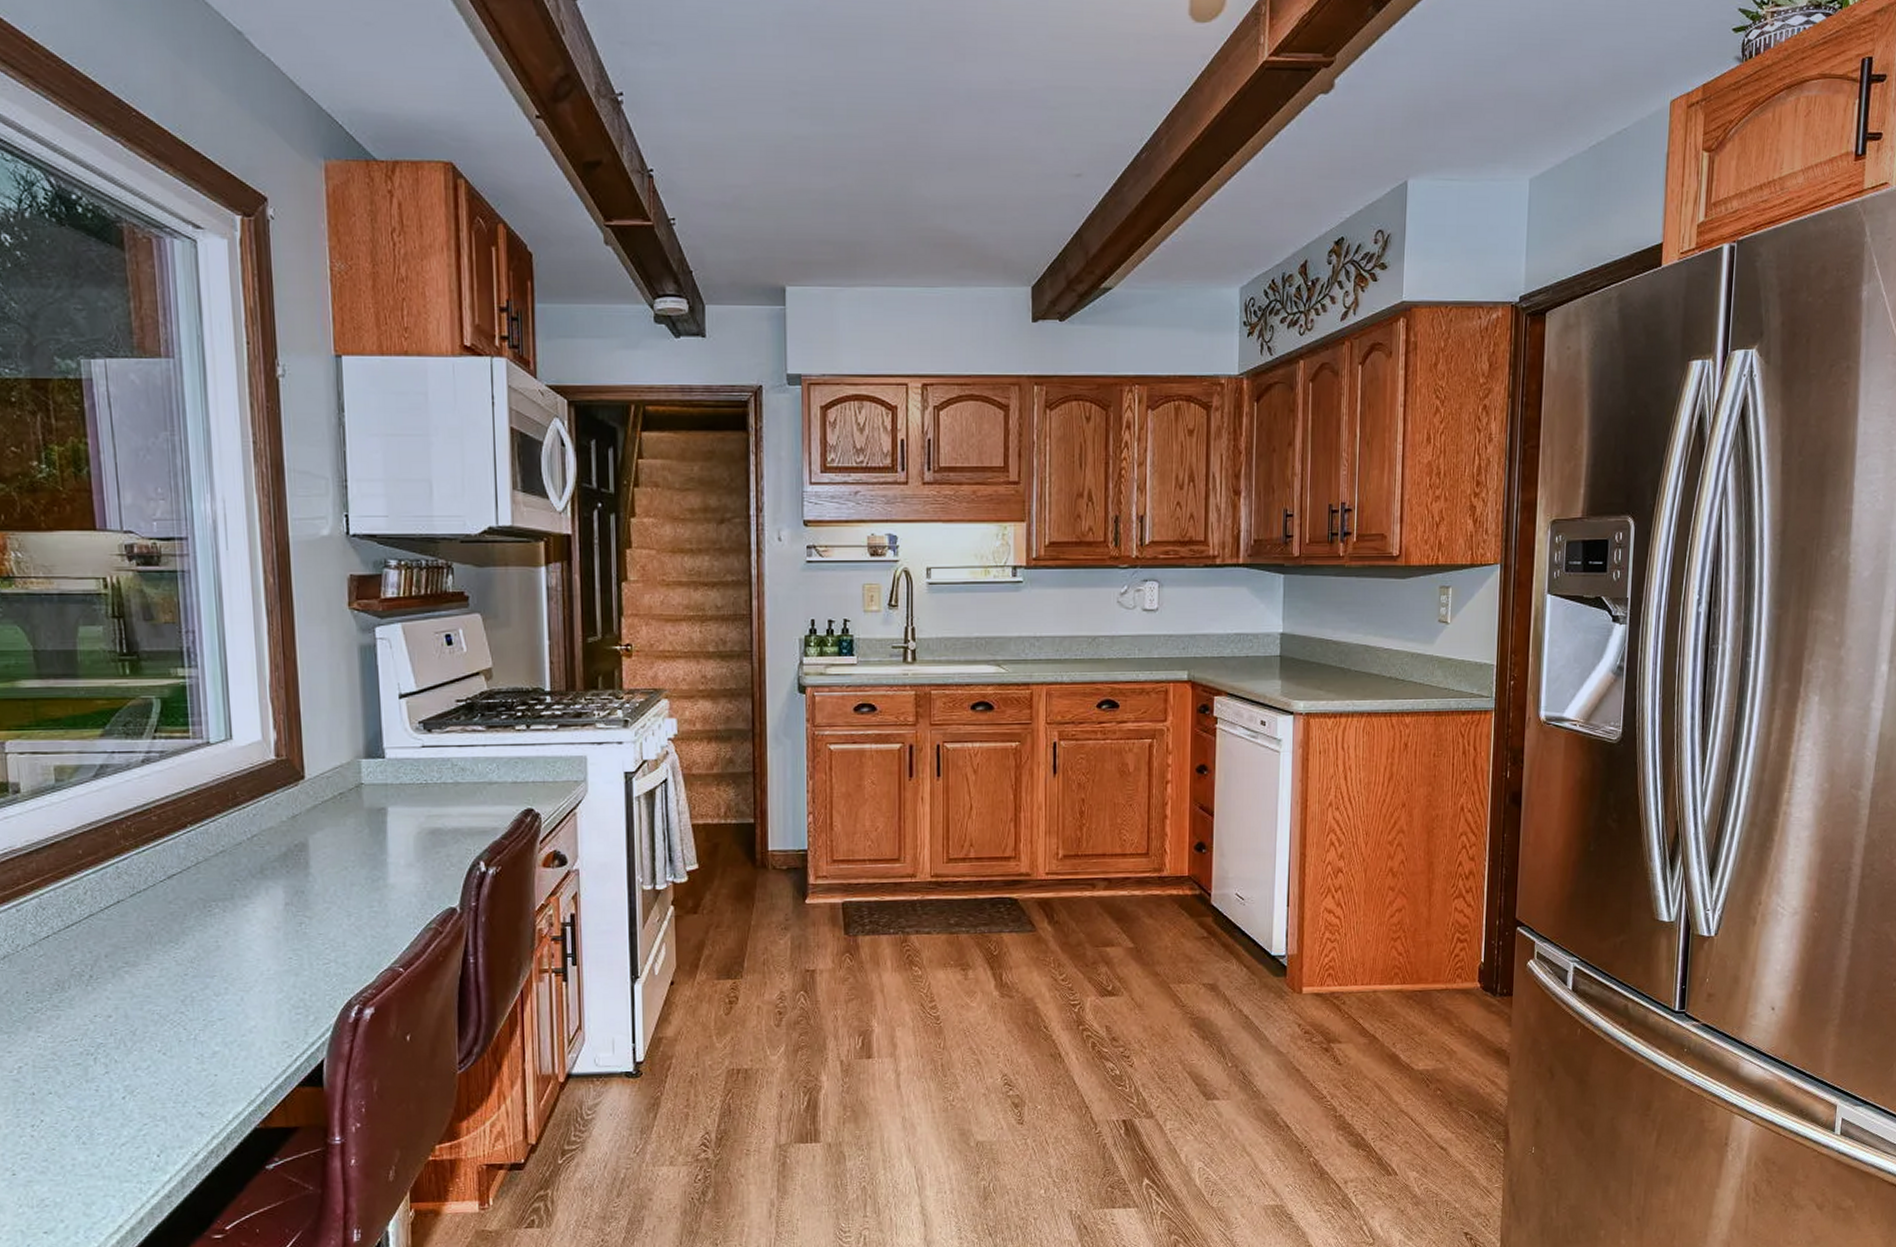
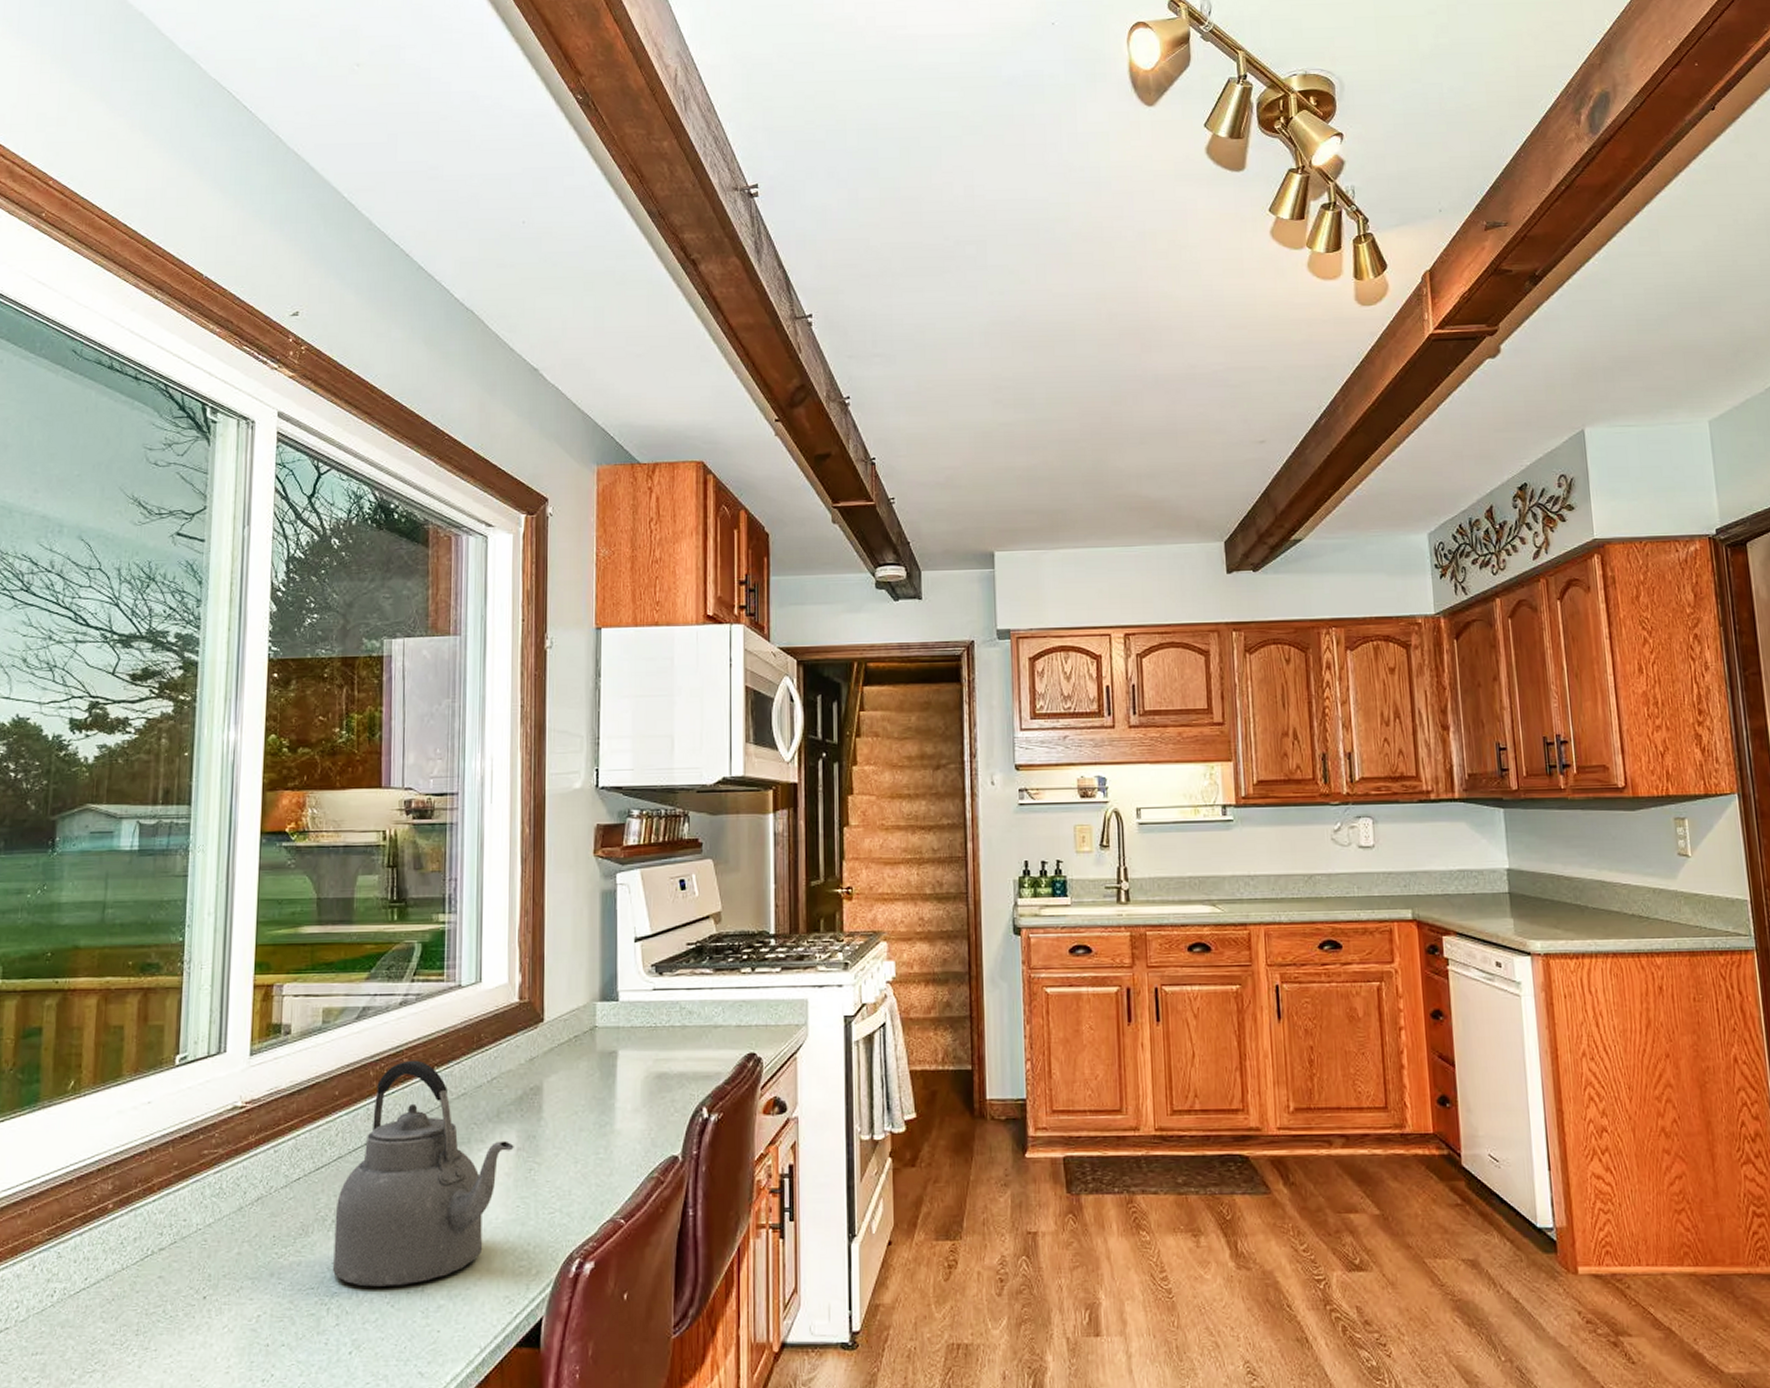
kettle: none [92,818,282,1037] -> present [332,1060,514,1287]

